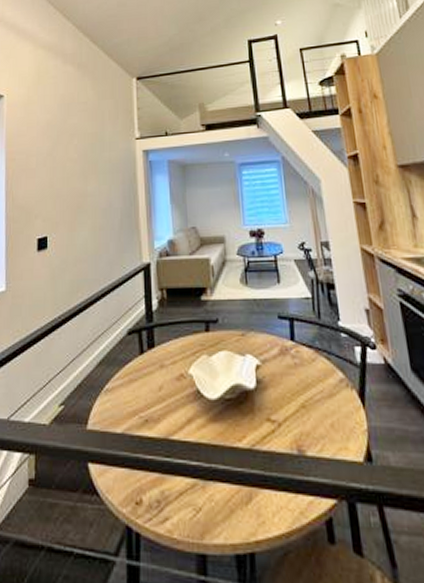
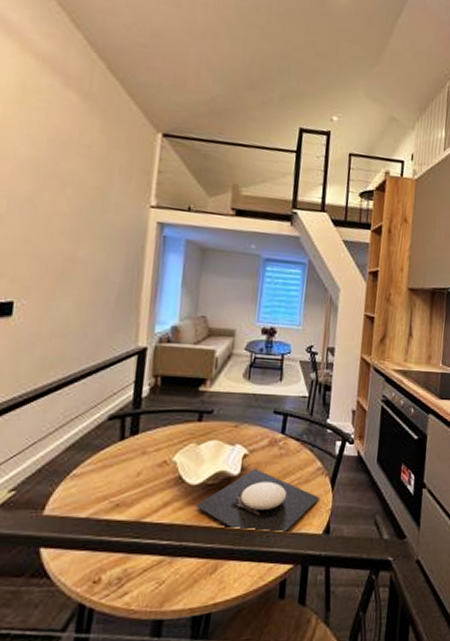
plate: none [218,380,351,459] -> present [195,468,320,533]

